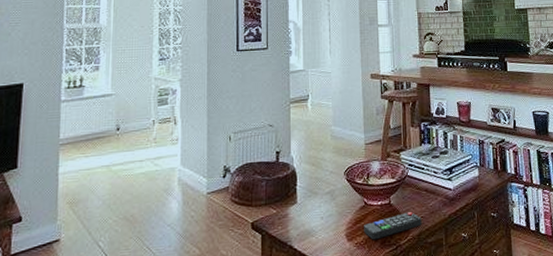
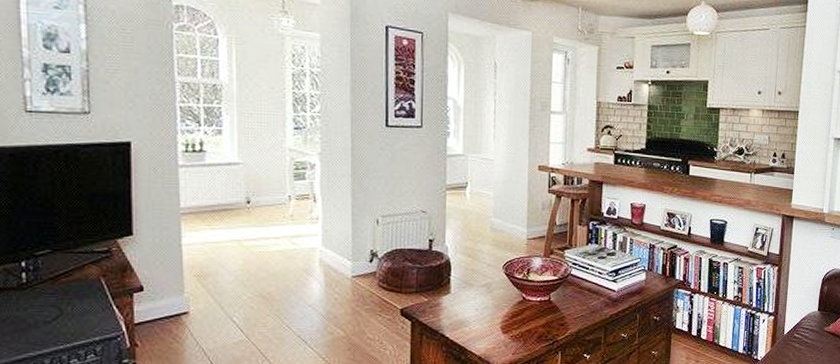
remote control: present [364,212,422,240] -> none [520,310,582,334]

